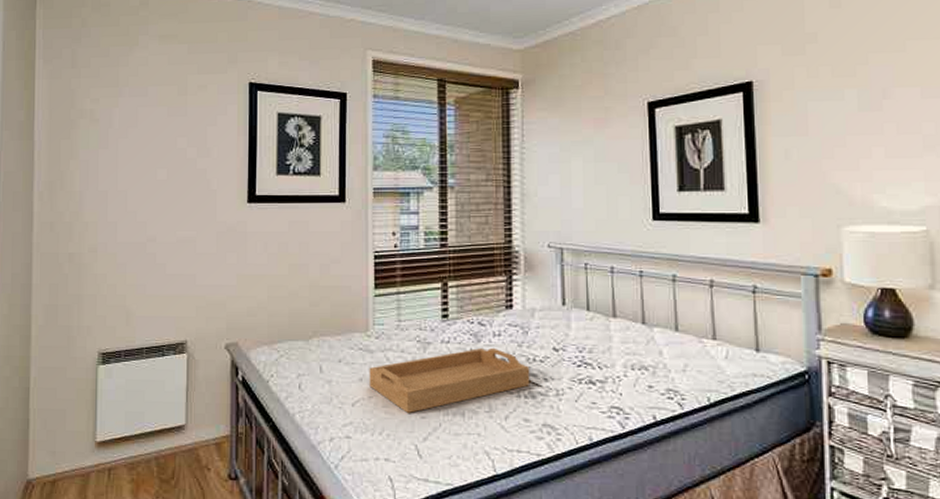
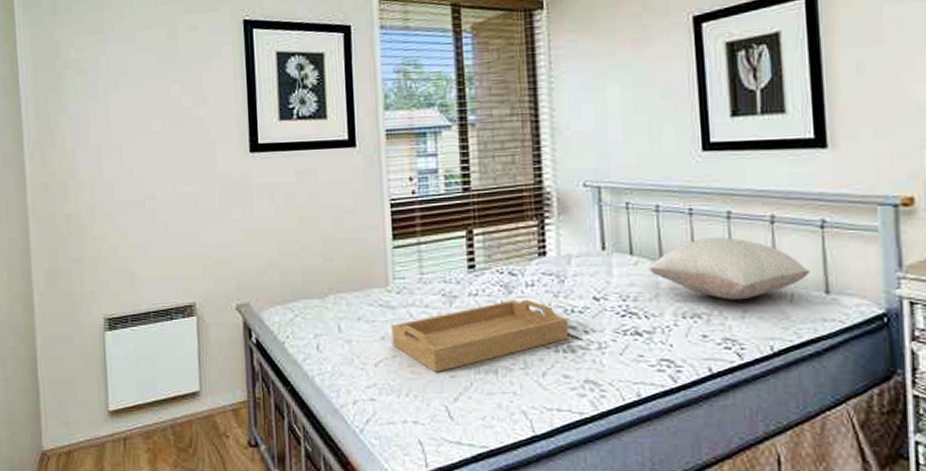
pillow: none [603,298,742,355] -> present [649,237,809,300]

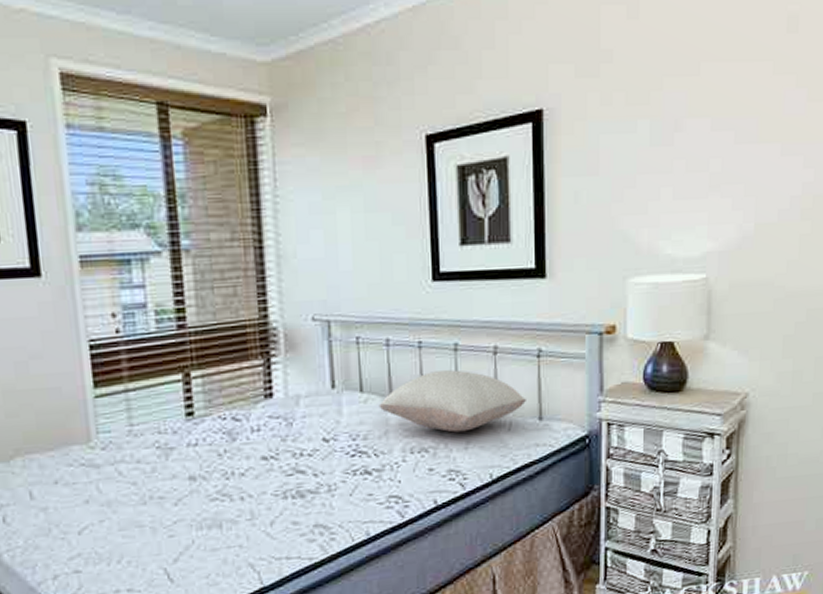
serving tray: present [391,299,569,372] -> none [96,445,298,534]

